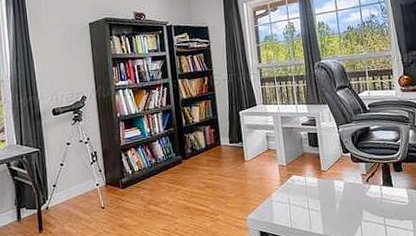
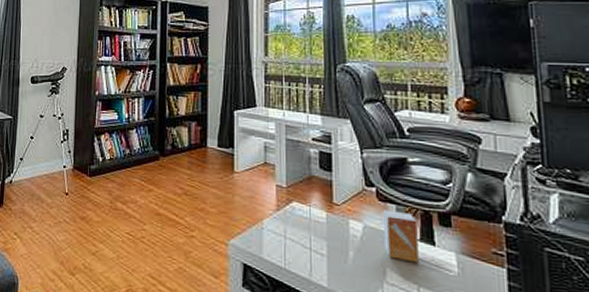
small box: none [356,167,384,203] -> present [382,210,419,263]

